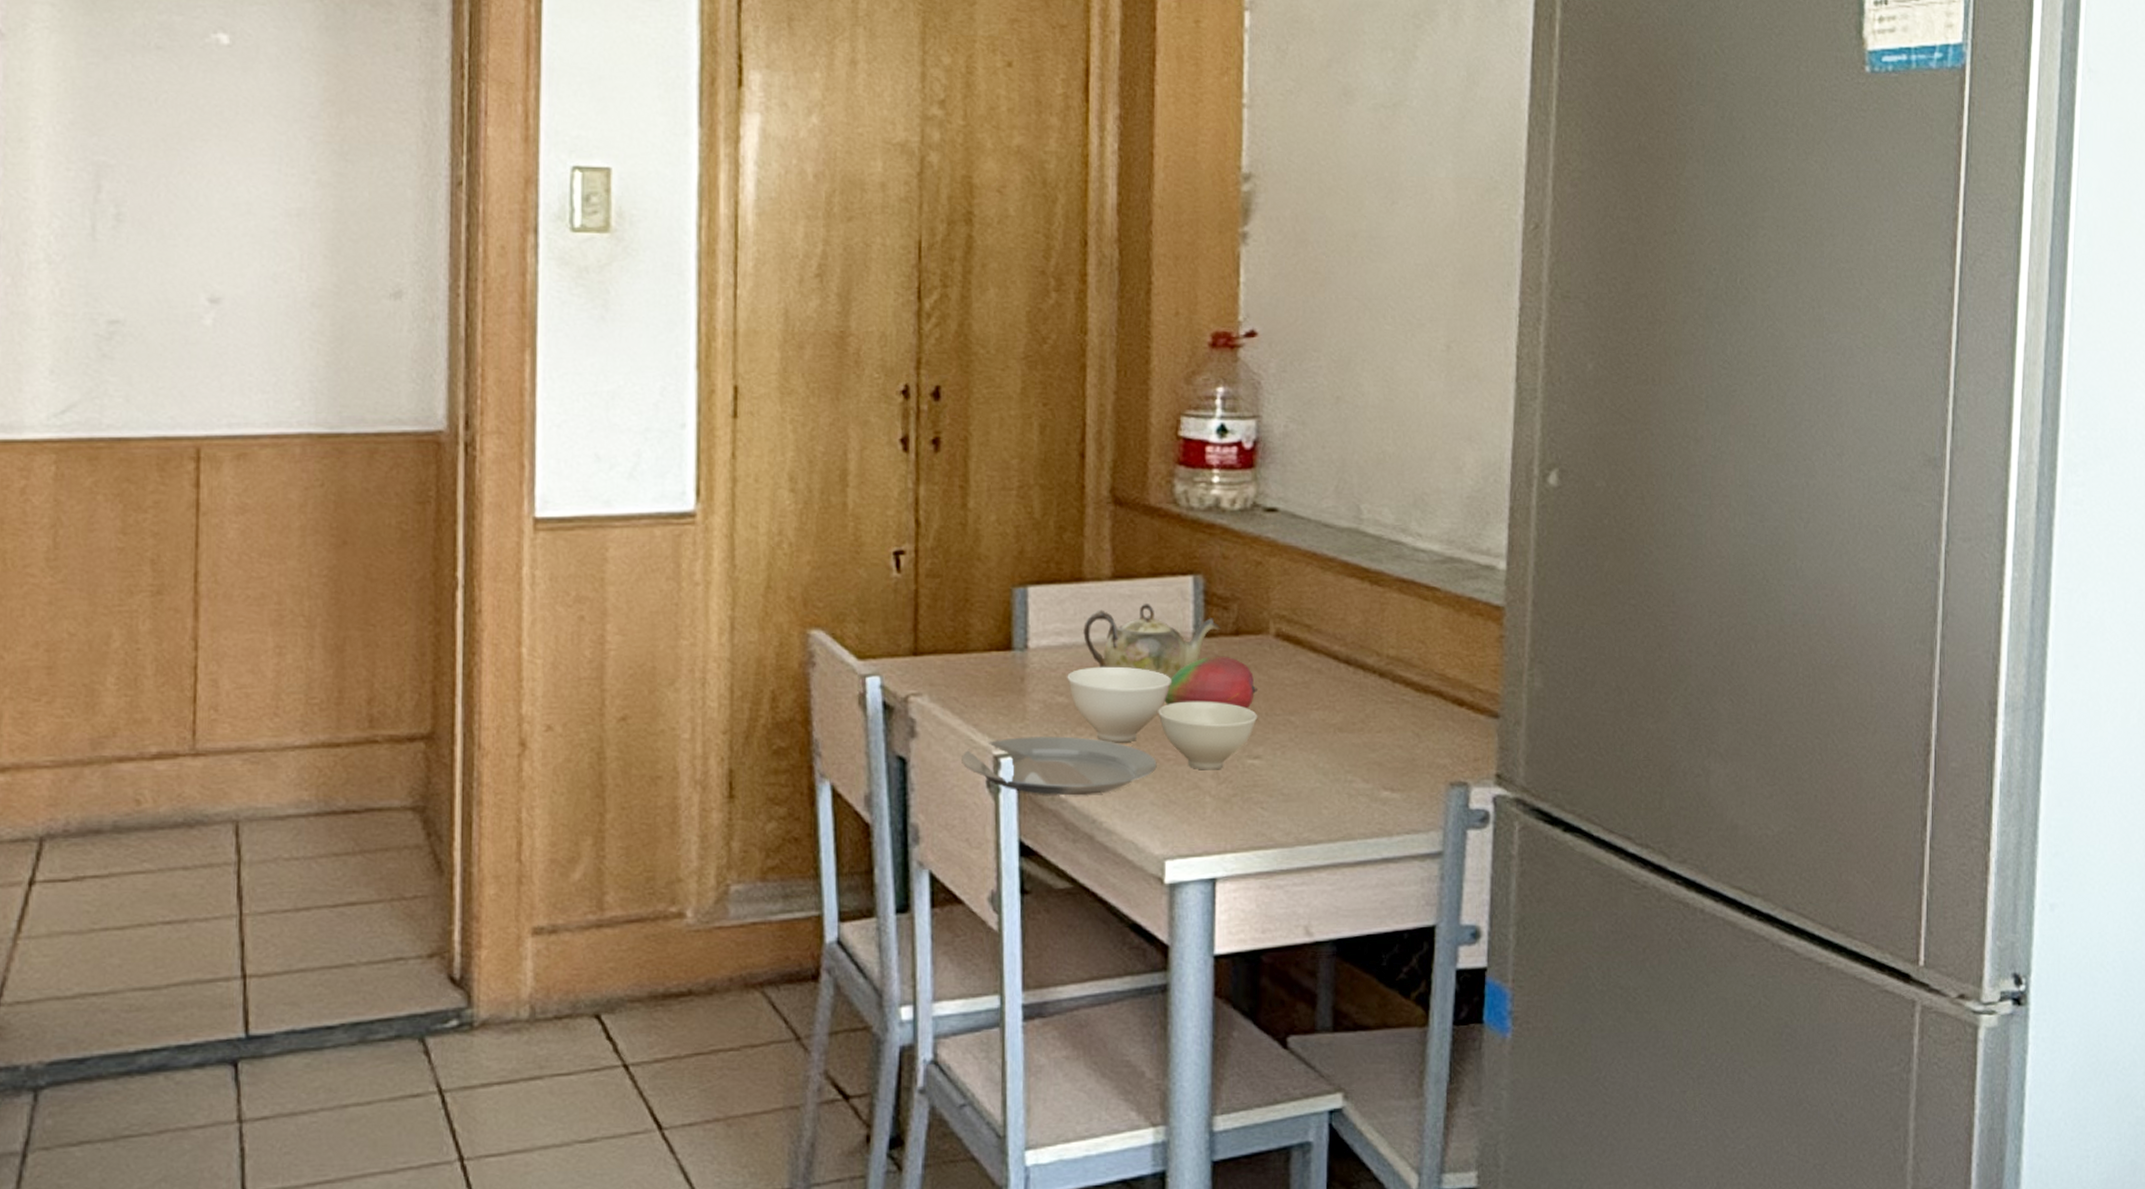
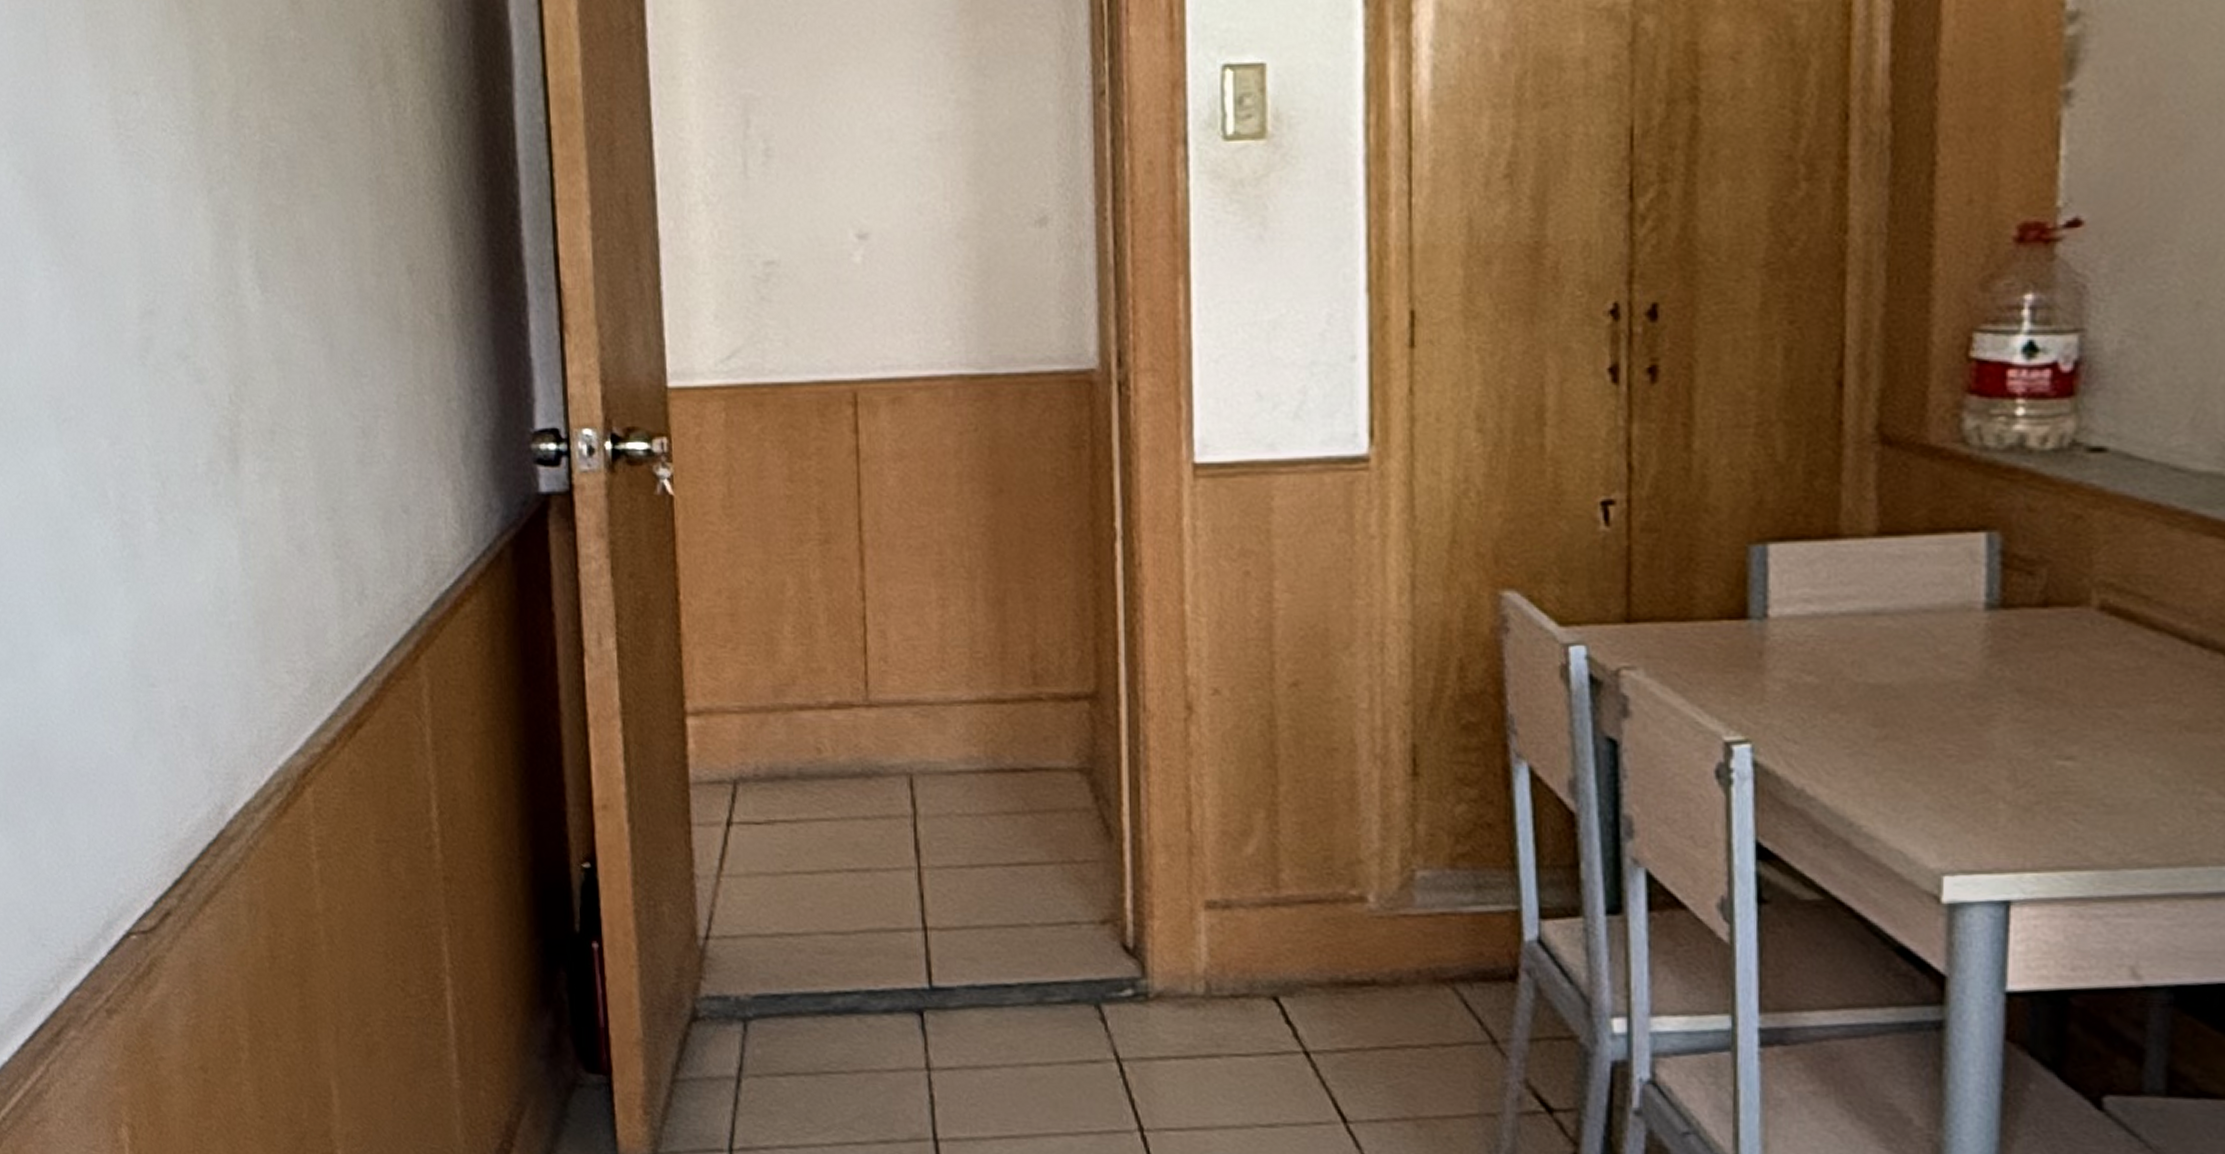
plate: present [960,736,1157,795] -> none [1683,721,1934,792]
bowl: present [1067,666,1173,743] -> none [1817,641,1956,734]
teapot: present [1083,603,1221,679] -> none [1839,565,2024,658]
bowl: present [1158,701,1258,770] -> none [1936,686,2073,771]
fruit: present [1164,656,1257,709] -> none [1945,632,2072,699]

